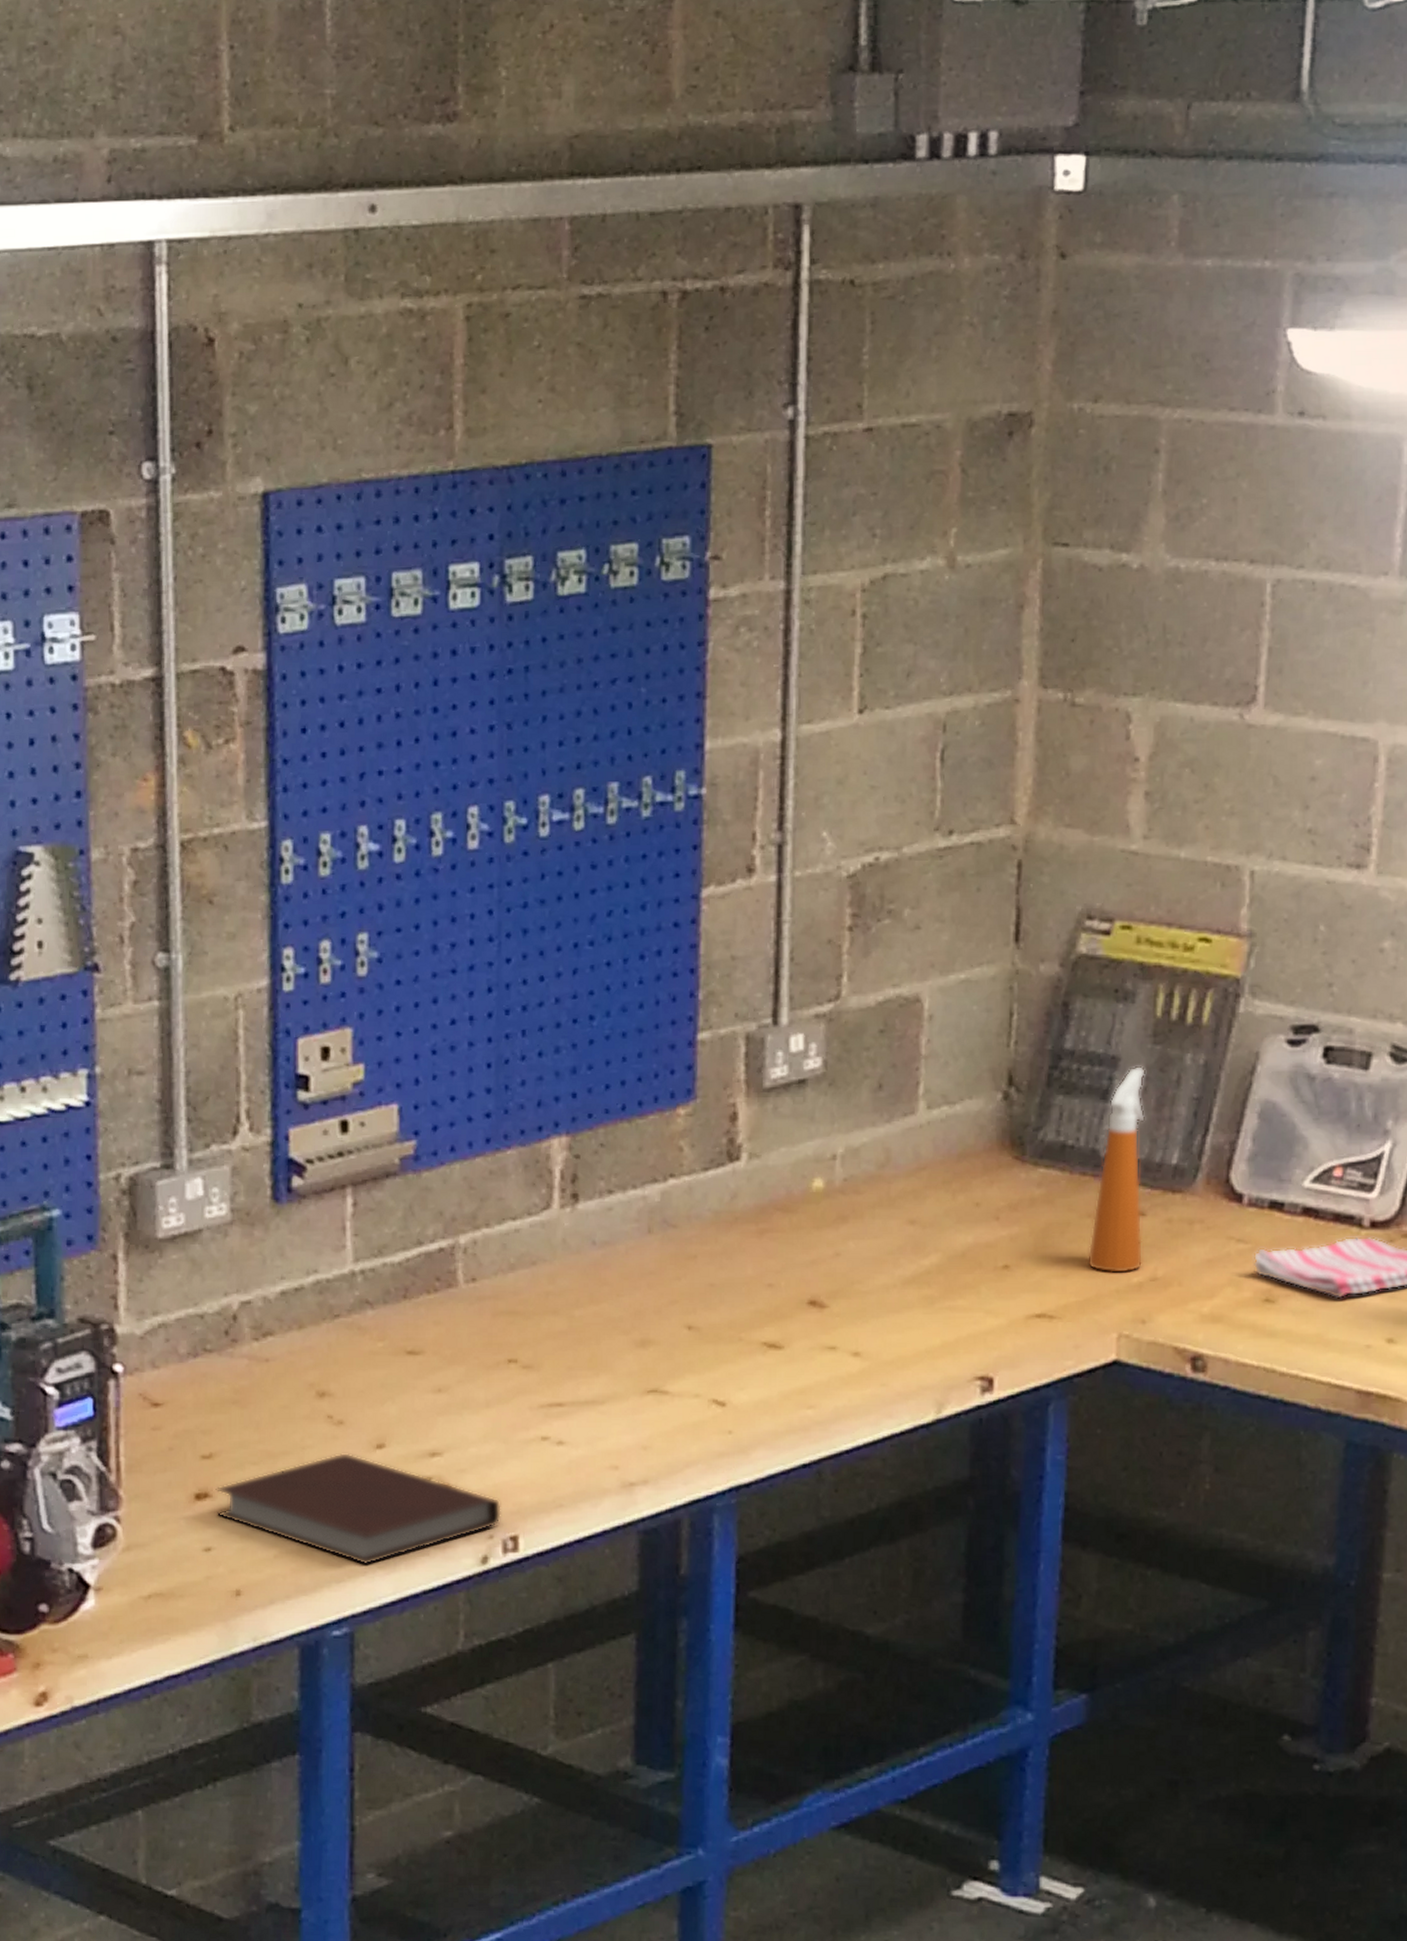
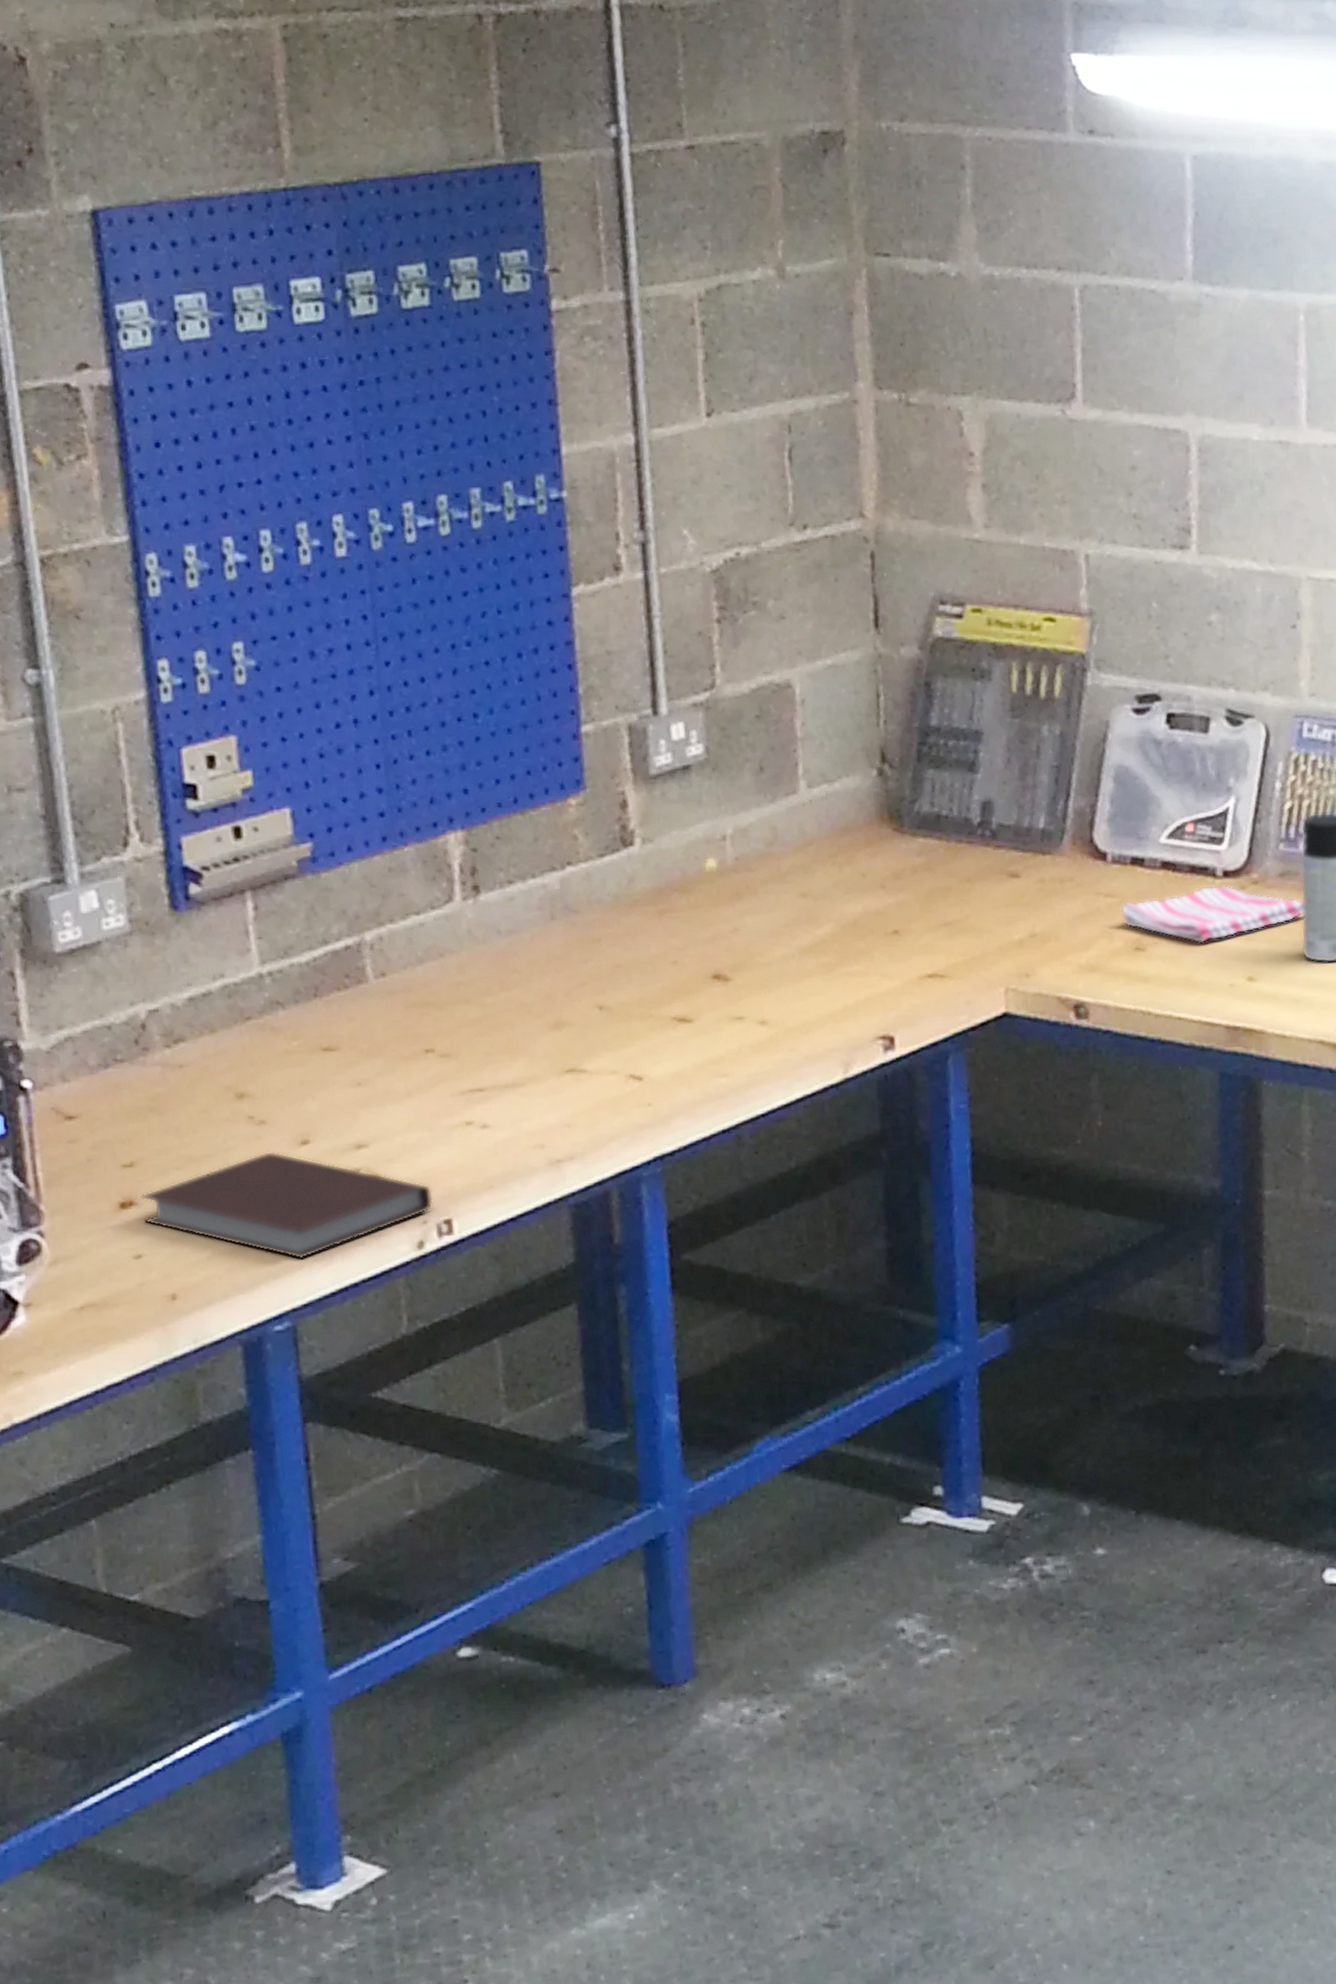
spray bottle: present [1086,1066,1145,1274] -> none [969,739,1022,933]

